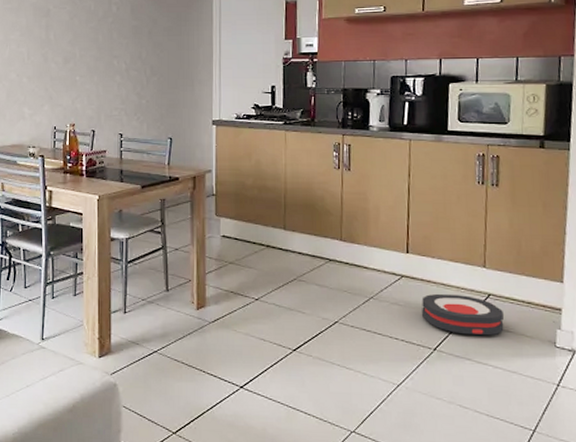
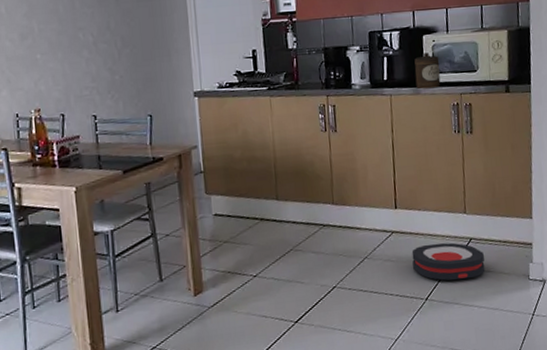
canister: none [437,101,466,137] -> present [414,52,441,90]

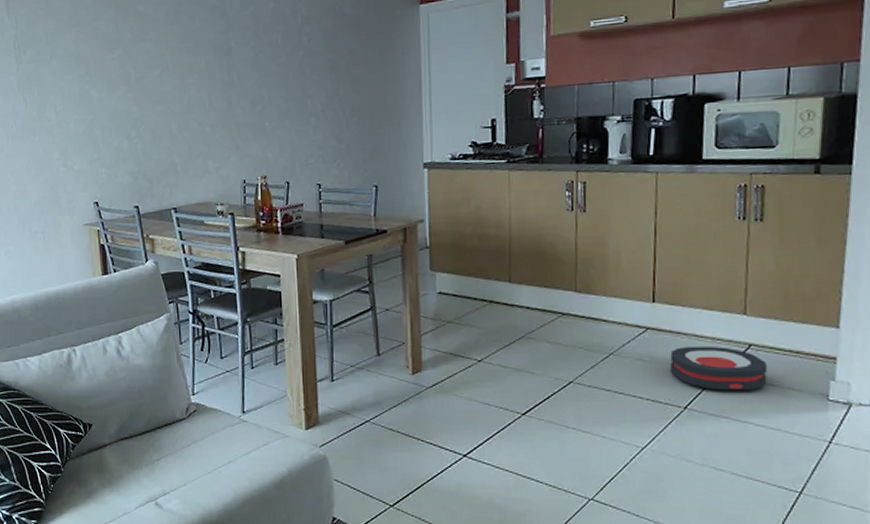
canister: present [414,52,441,90] -> none [690,124,725,167]

